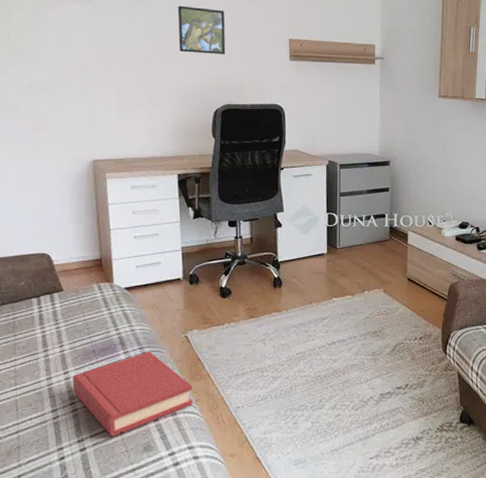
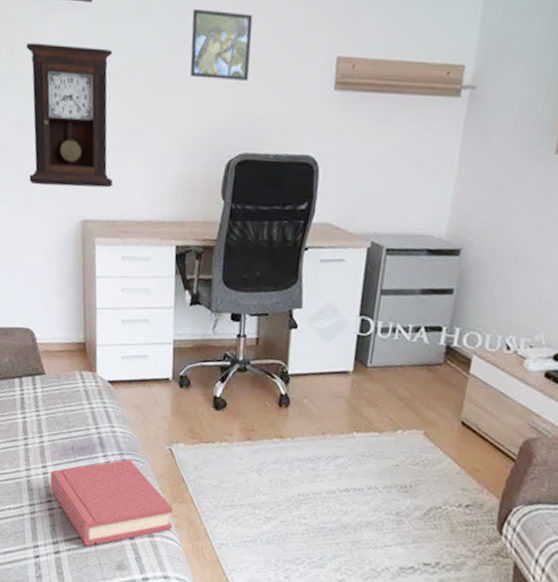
pendulum clock: none [34,26,120,135] -> present [26,42,114,188]

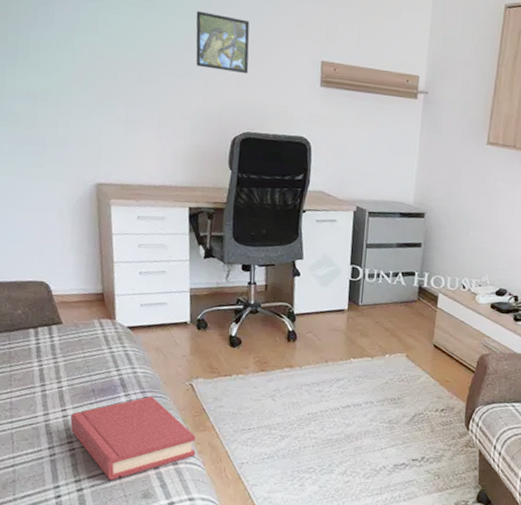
pendulum clock: present [26,42,114,188] -> none [33,23,127,156]

